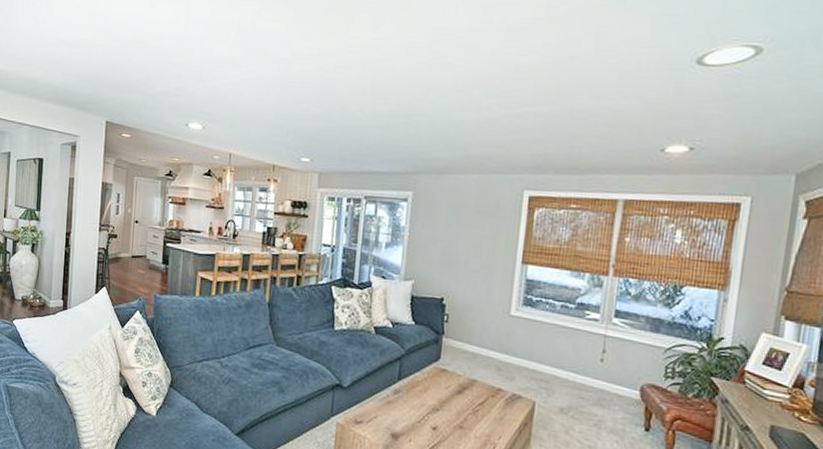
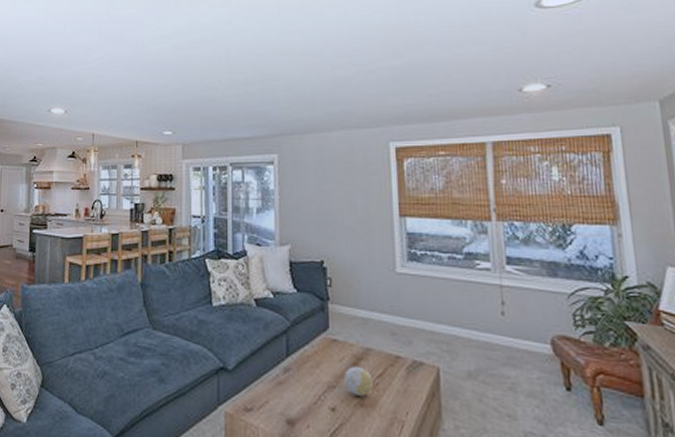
decorative ball: none [448,394,474,420] -> present [344,367,373,396]

